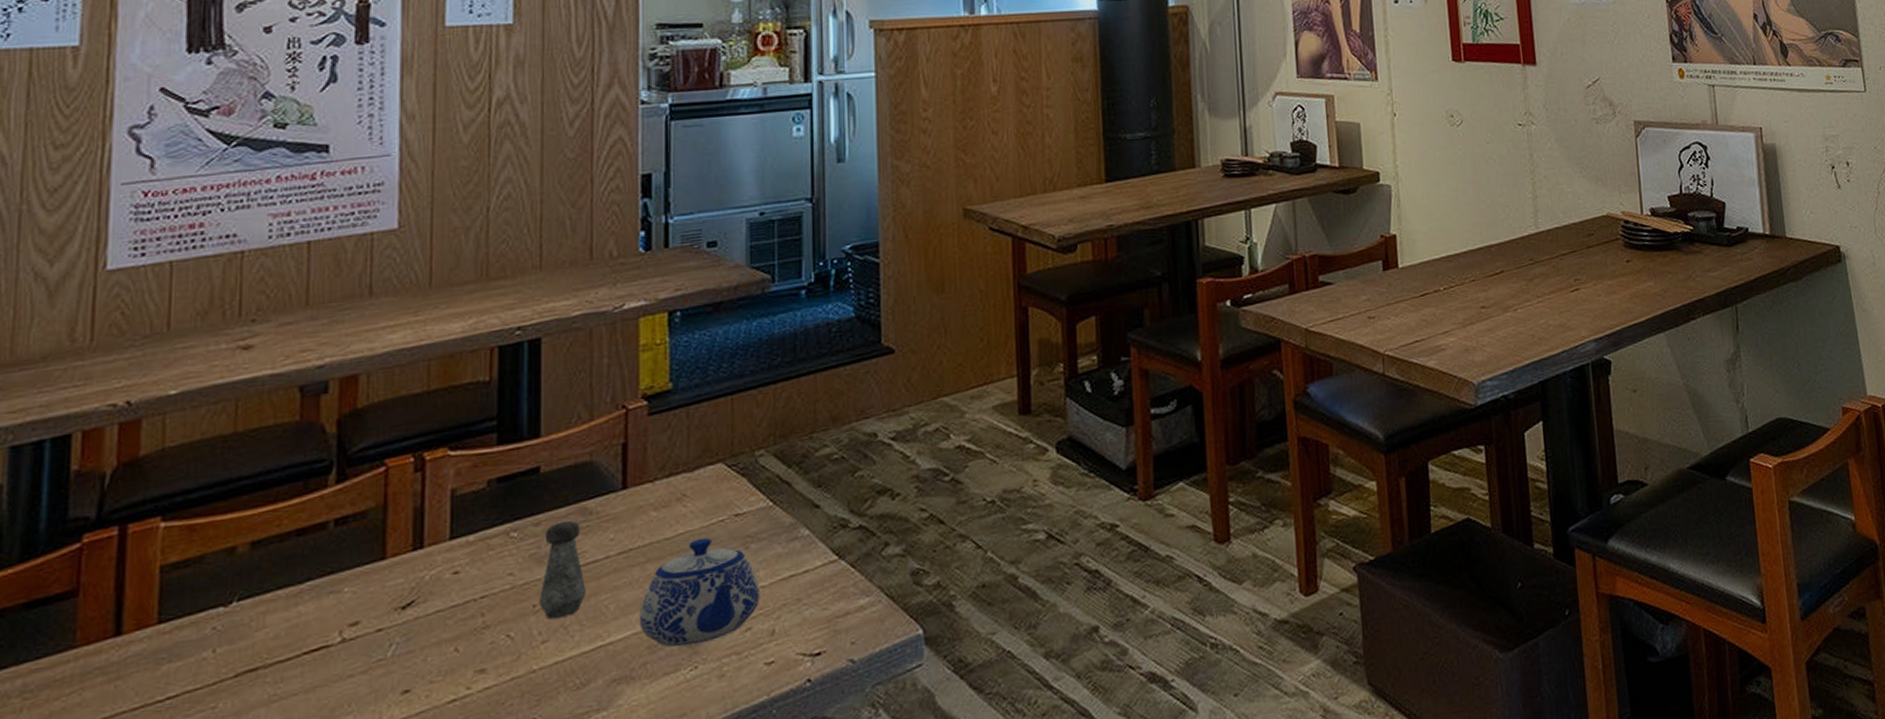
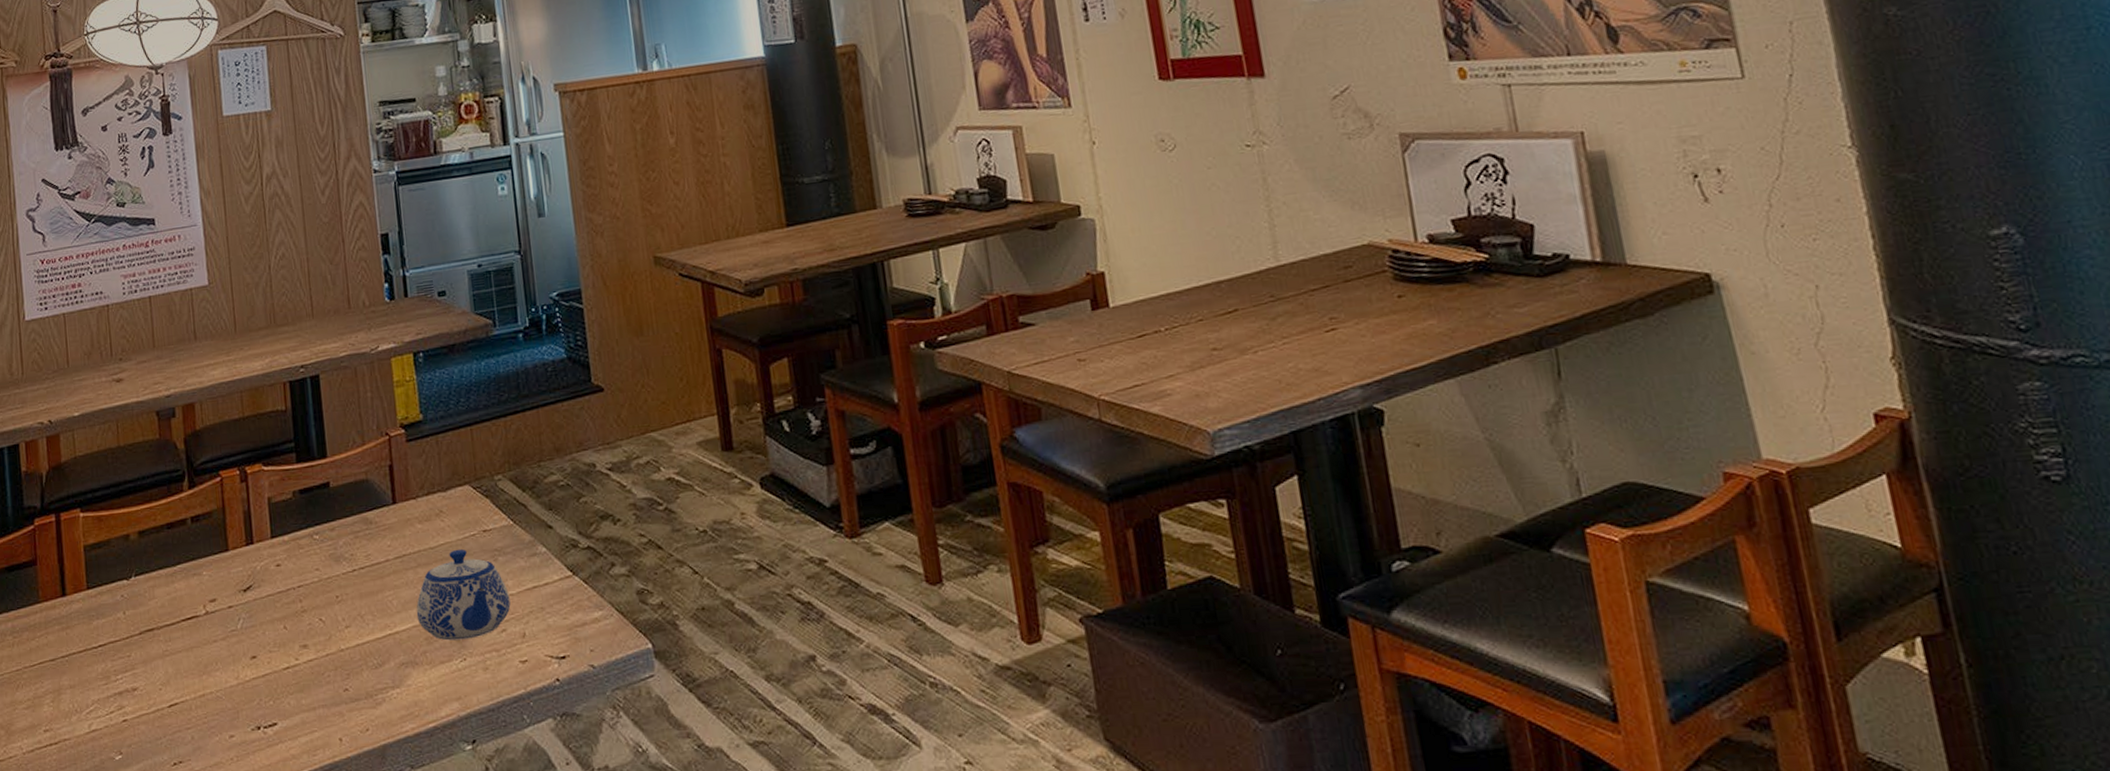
salt shaker: present [539,520,586,619] -> none [338,528,374,609]

